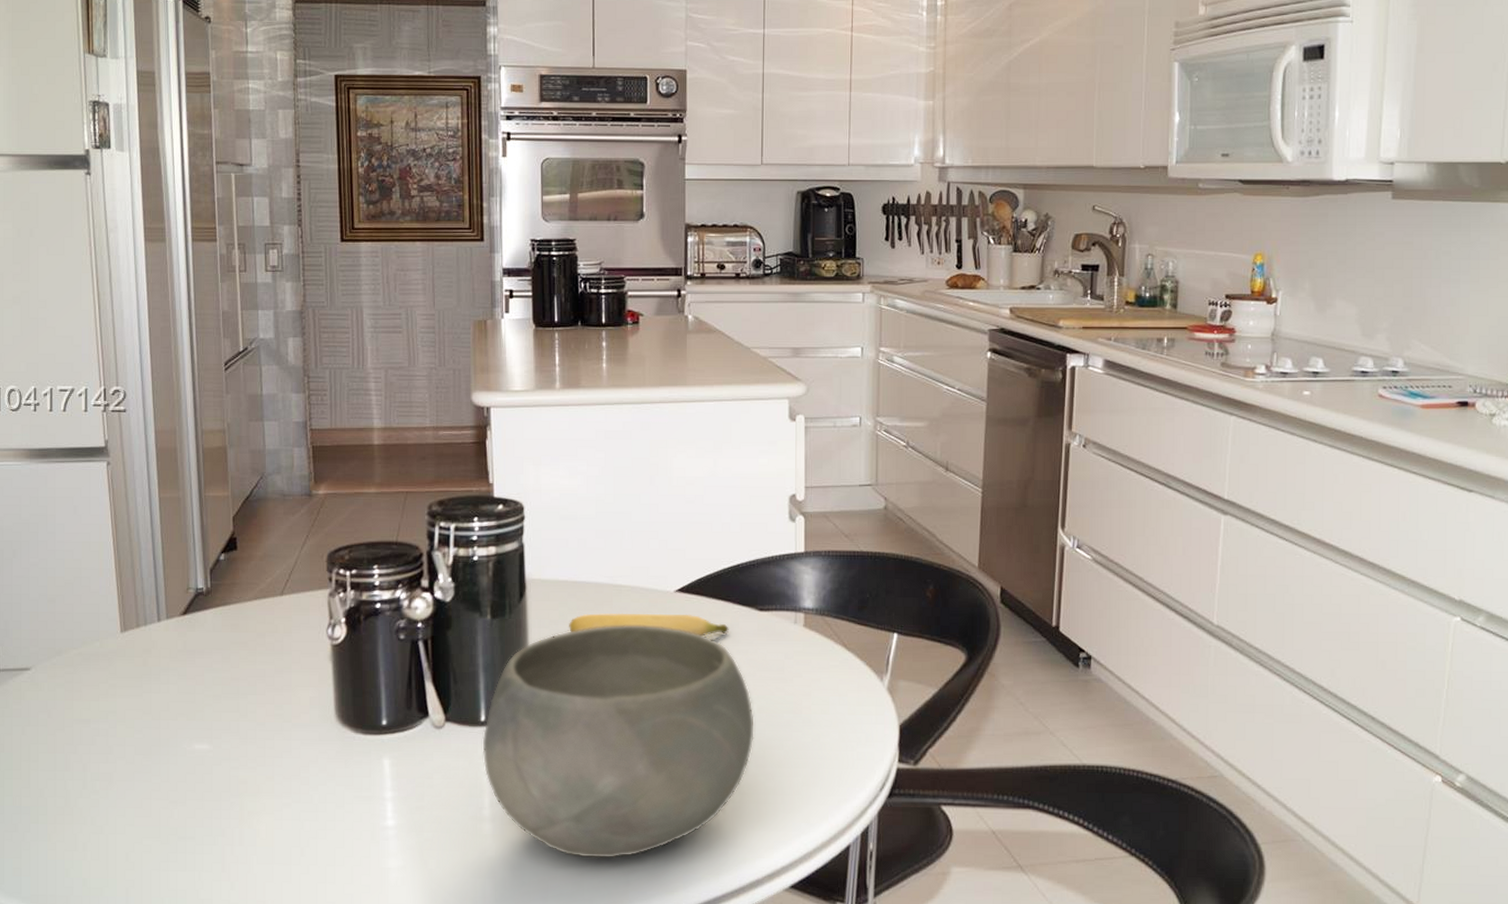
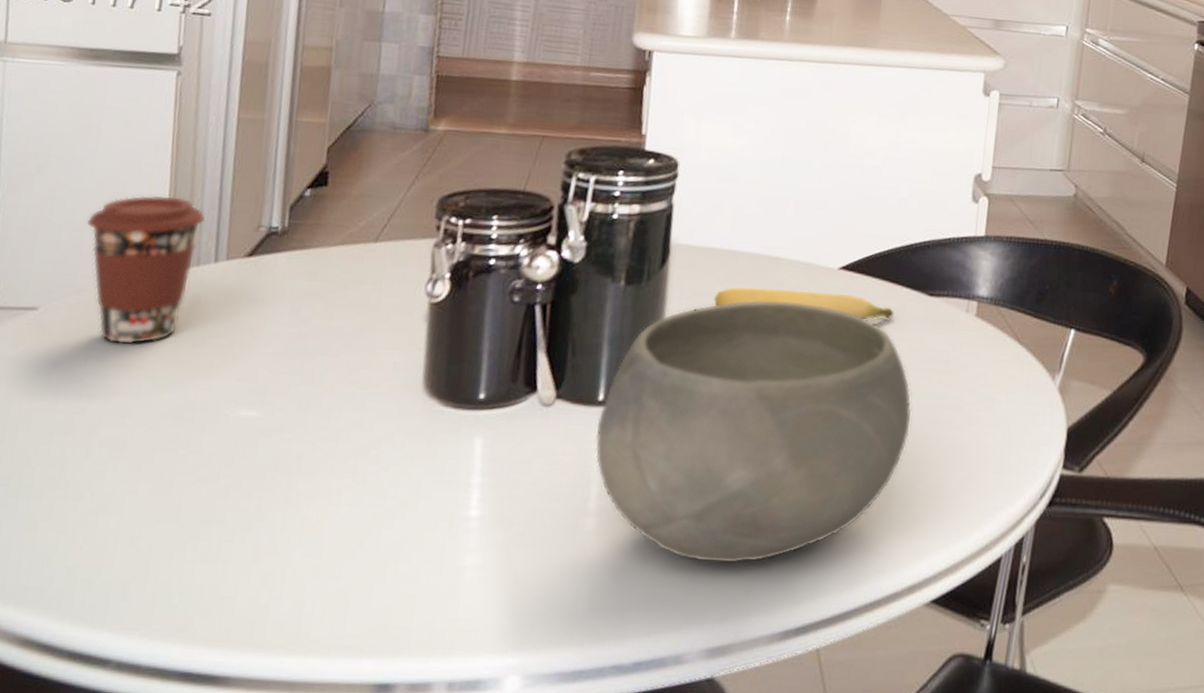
coffee cup: none [56,568,146,694] -> present [87,195,206,344]

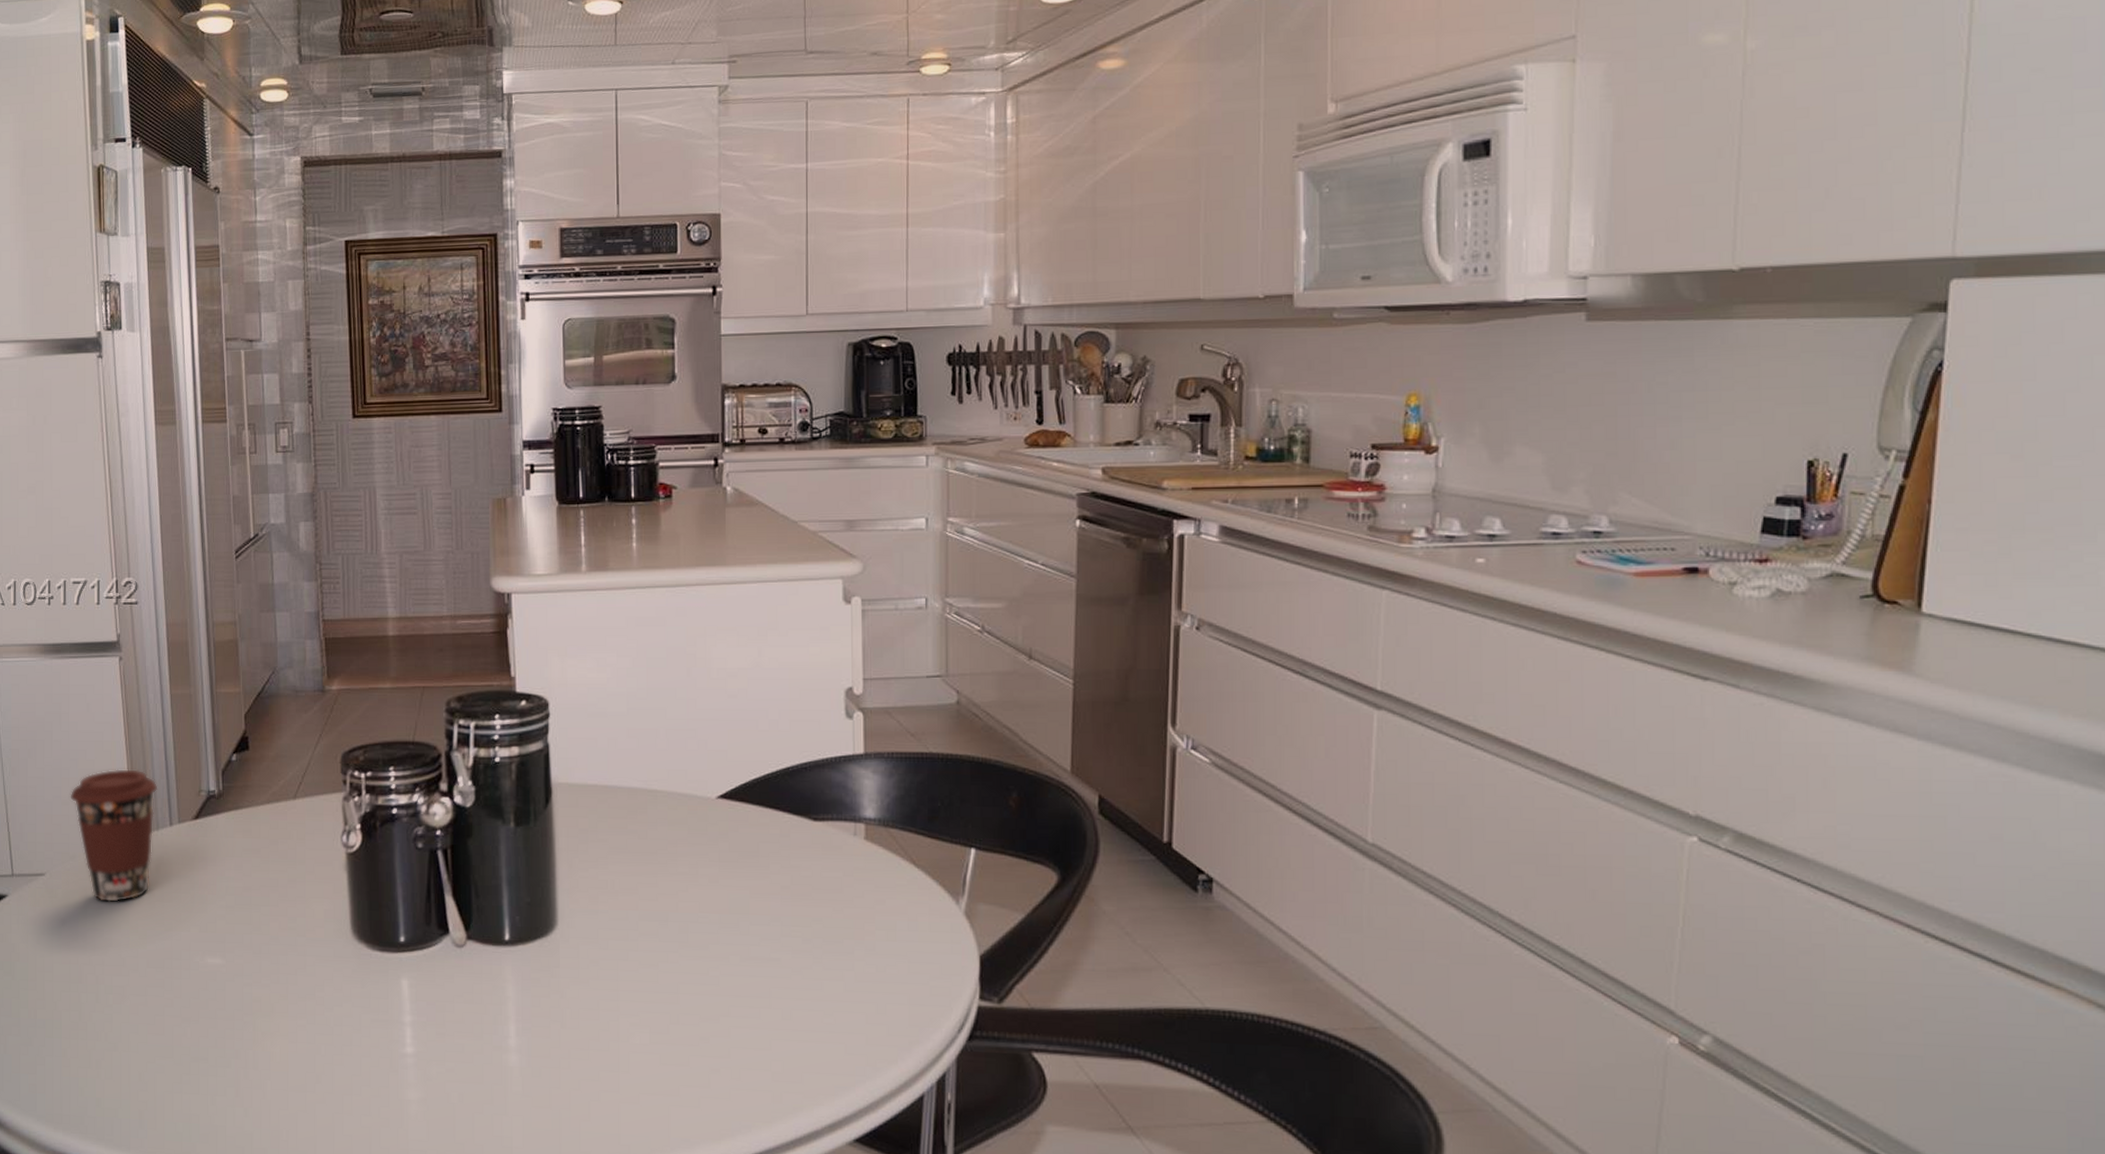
bowl: present [595,301,912,564] -> none [507,835,810,1099]
banana: present [714,286,894,320] -> none [599,821,779,849]

